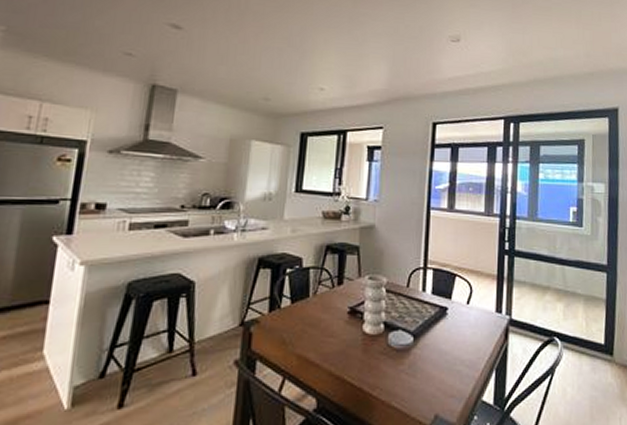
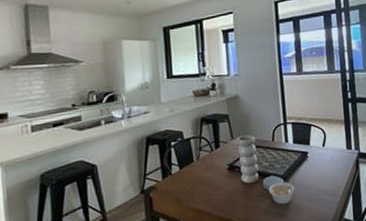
legume: none [393,339,427,369] -> present [268,179,295,205]

